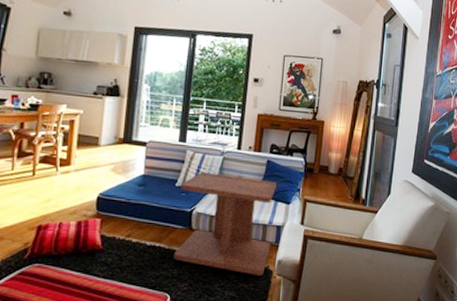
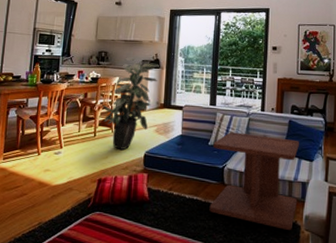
indoor plant: none [44,81,120,191] -> present [102,57,160,150]

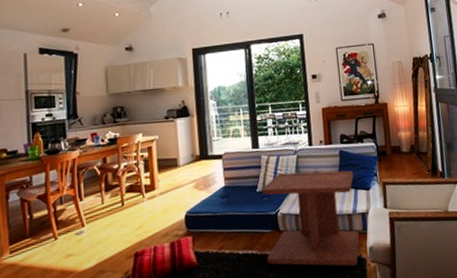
indoor plant: present [102,57,160,150] -> none [126,109,190,216]

